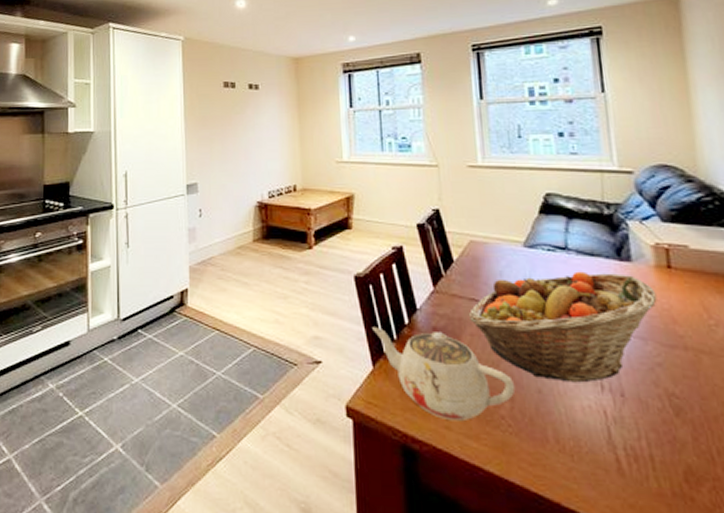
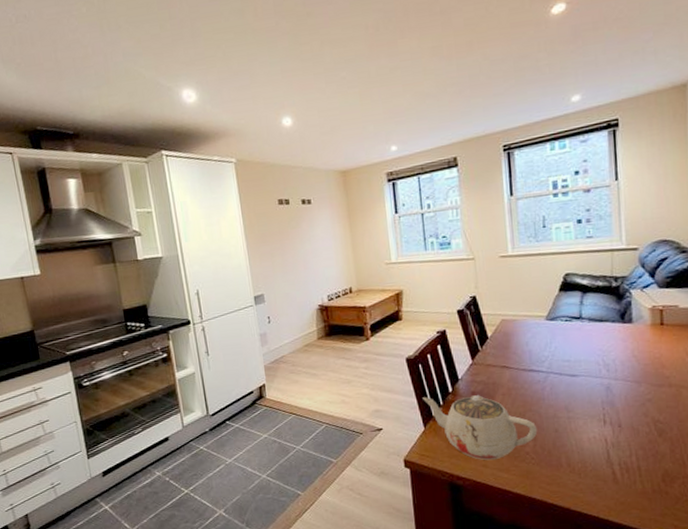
fruit basket: present [468,271,657,383] -> none [500,333,651,422]

